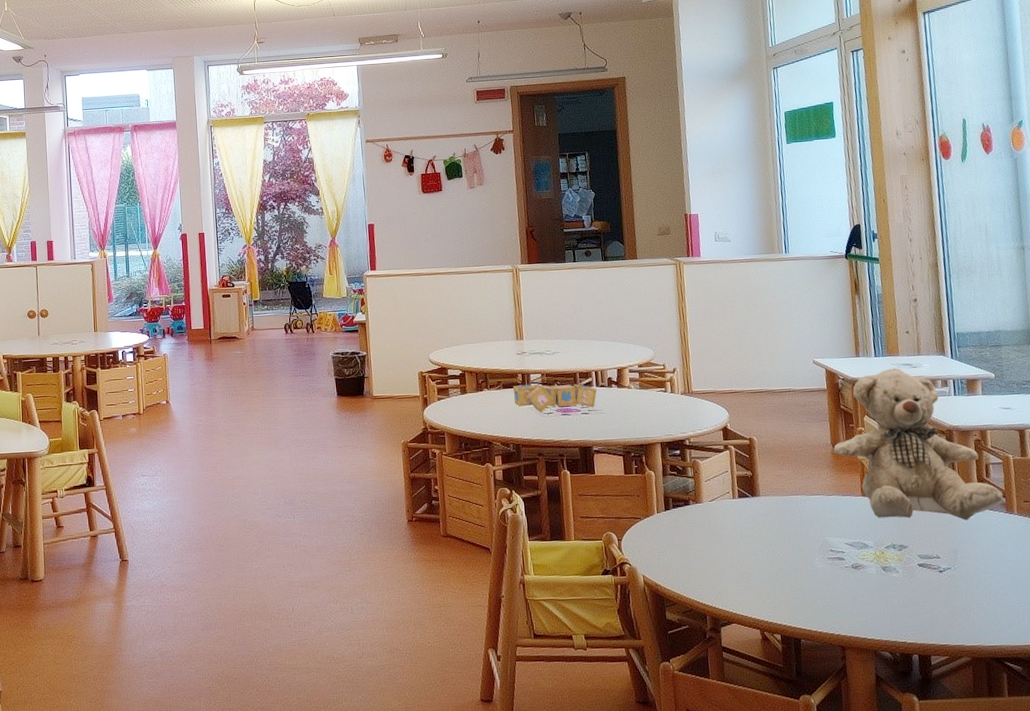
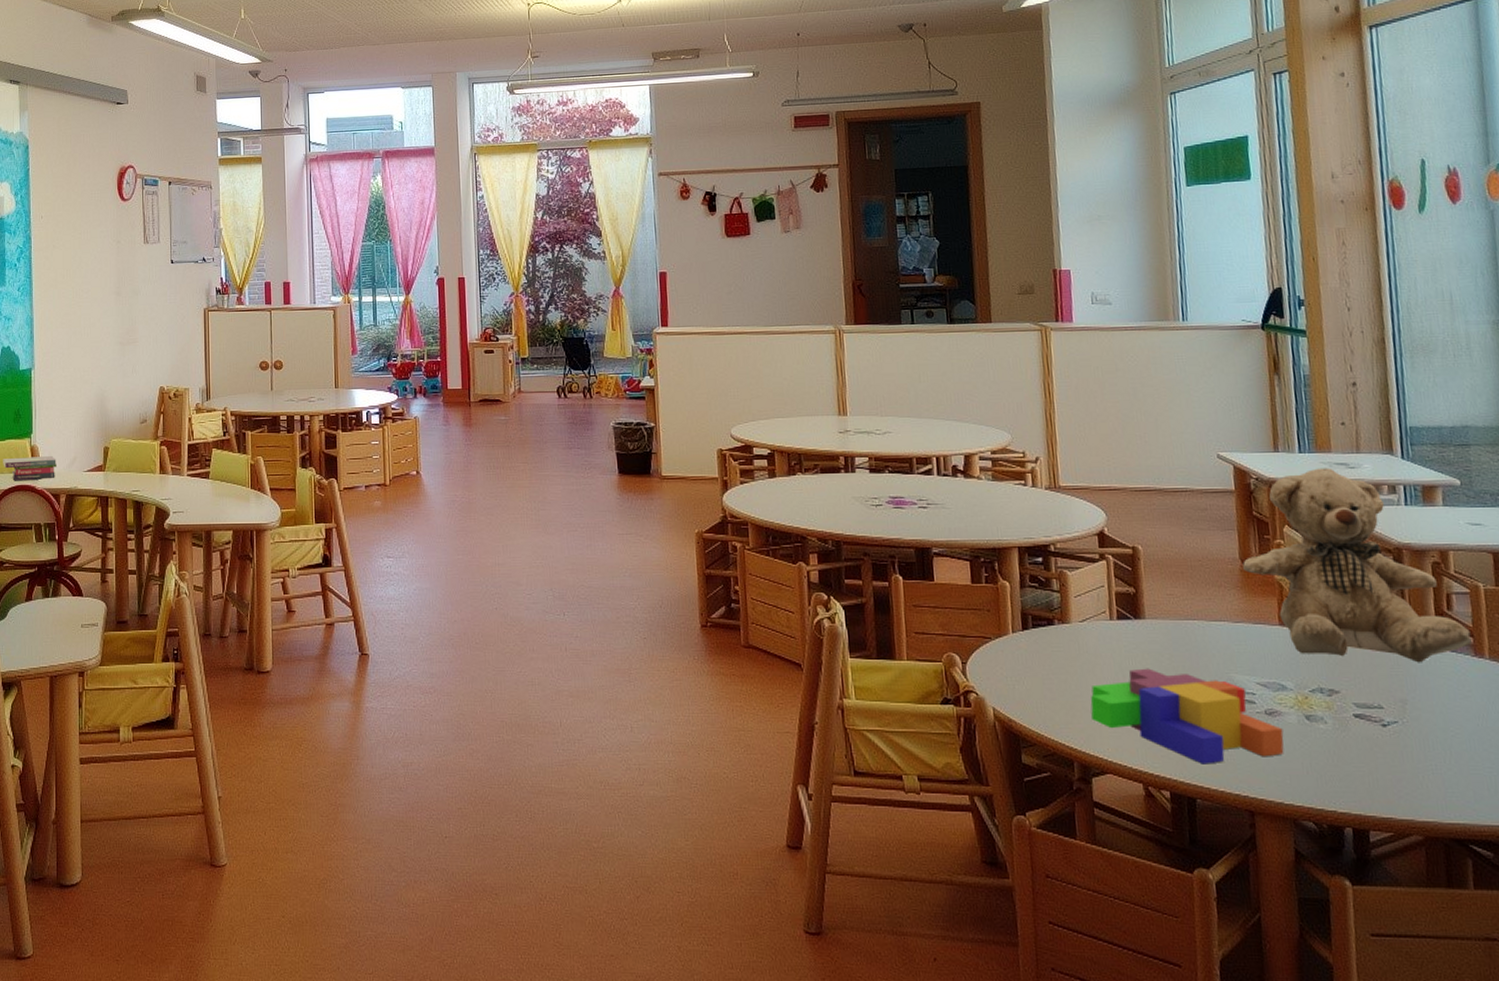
toy blocks: present [512,383,597,412] -> none [832,469,938,503]
toy blocks: none [718,536,867,611] -> present [1090,668,1284,764]

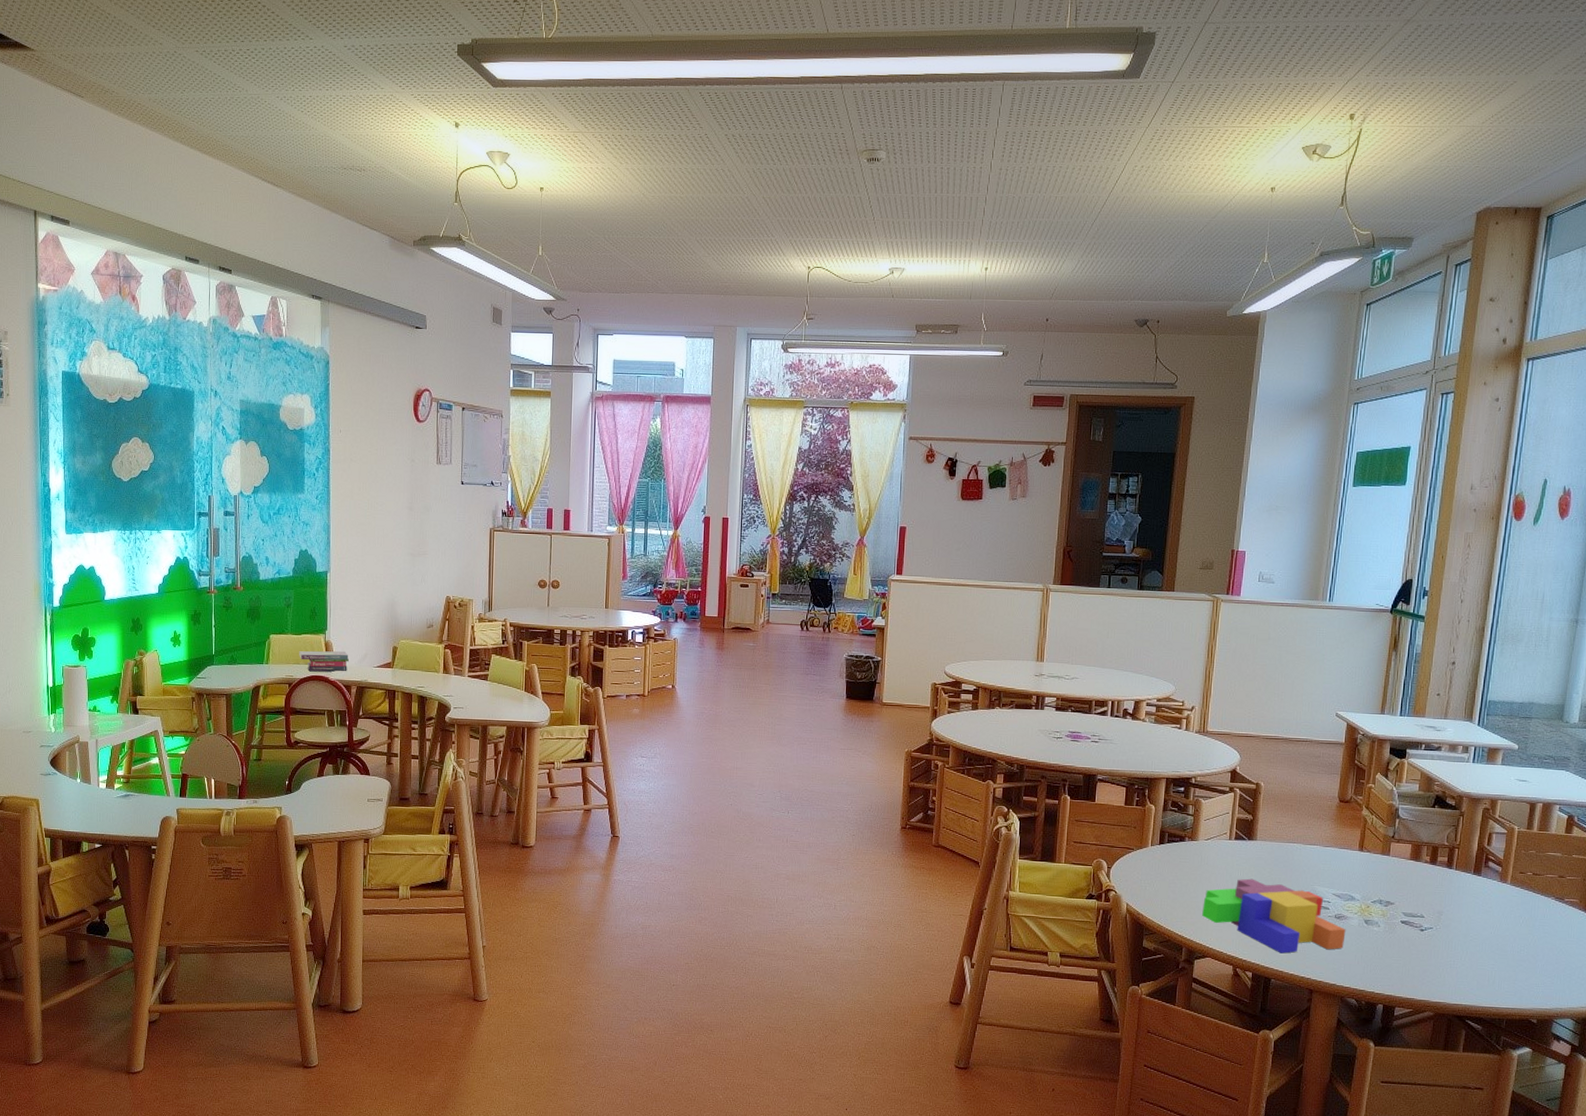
teddy bear: present [1243,467,1472,663] -> none [1339,729,1501,885]

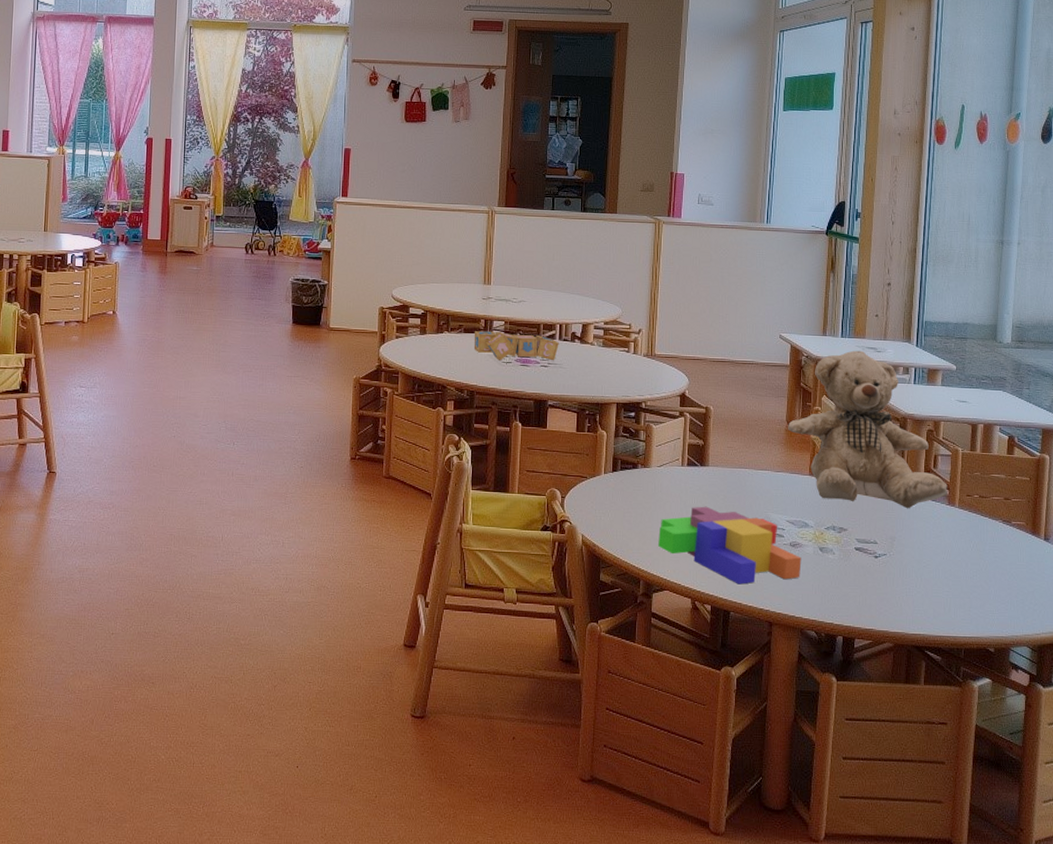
toy blocks: none [1024,706,1110,737] -> present [473,330,559,361]
teddy bear: none [1339,729,1501,885] -> present [788,350,948,509]

